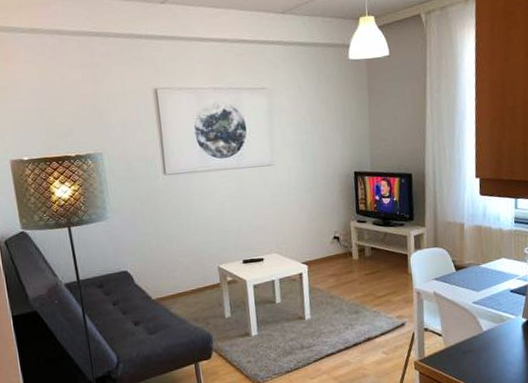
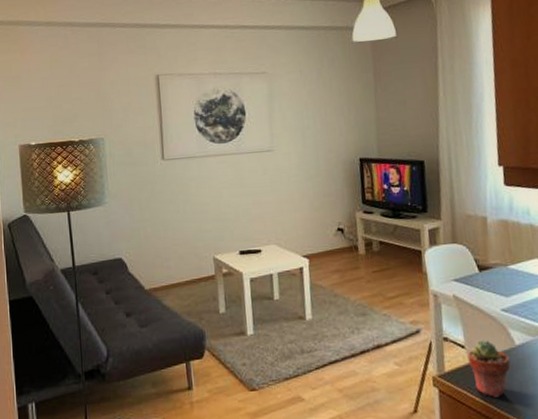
potted succulent: none [444,328,478,376] -> present [467,340,511,399]

